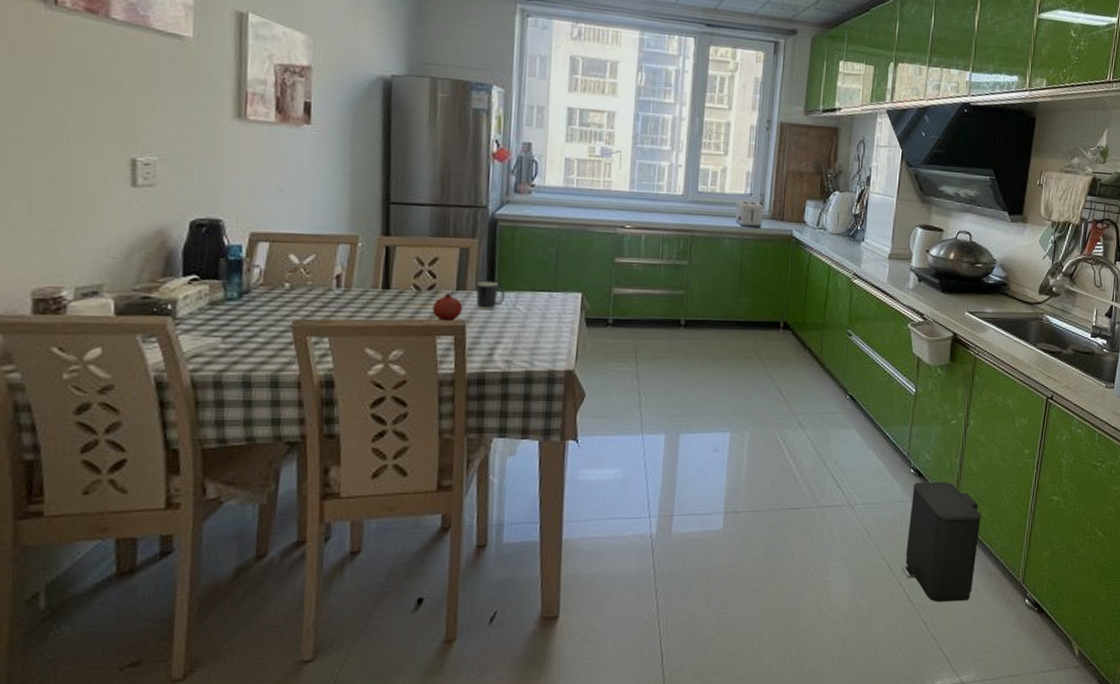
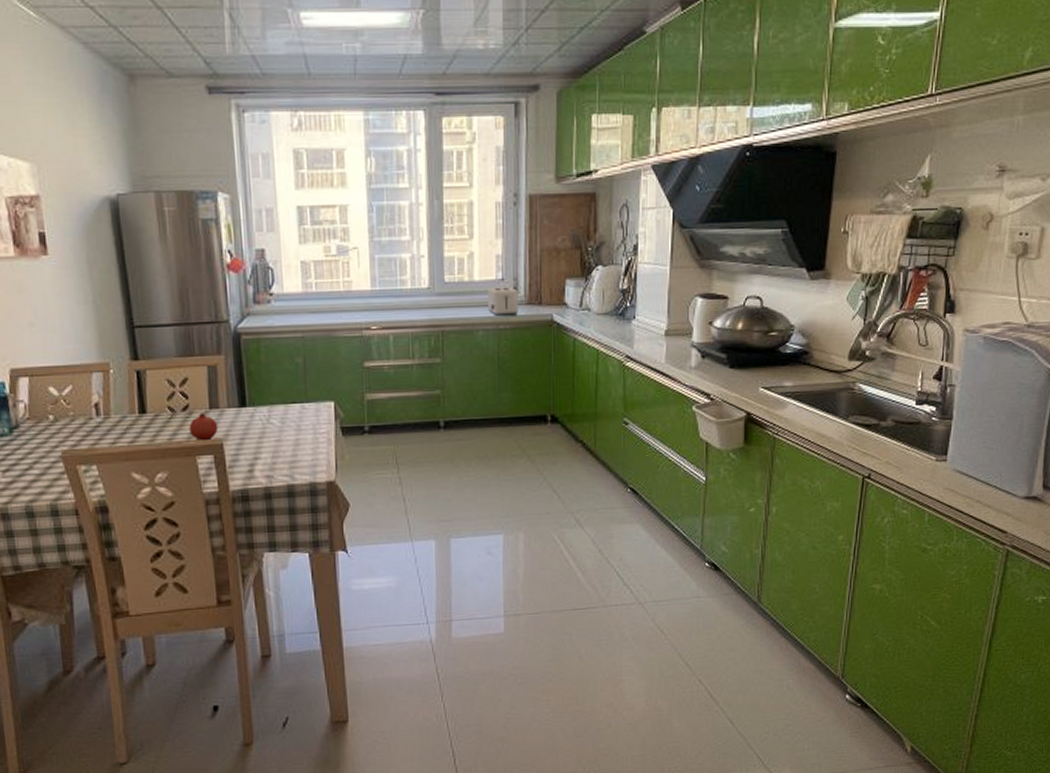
mug: present [475,280,506,310] -> none [228,397,258,427]
pedal bin: present [902,481,981,602] -> none [702,575,790,700]

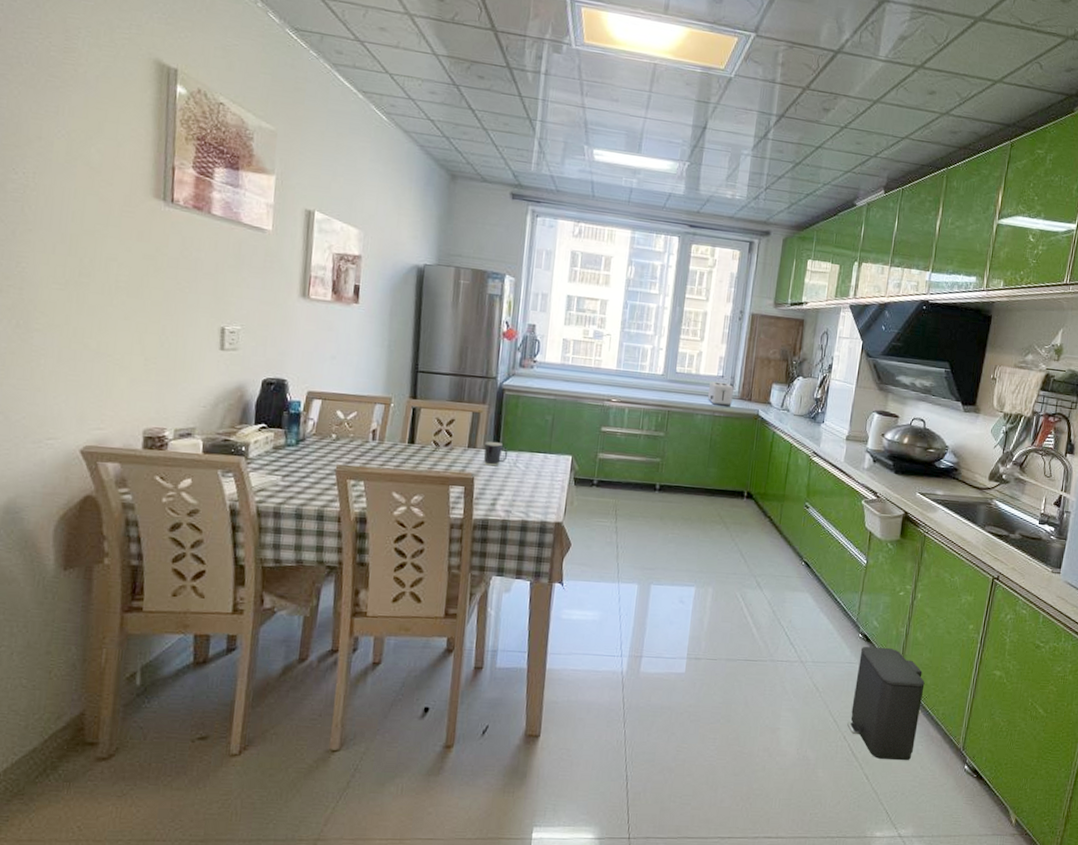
fruit: present [189,411,219,440] -> none [447,449,473,473]
mug: none [228,397,258,427] -> present [483,441,508,466]
pedal bin: none [702,575,790,700] -> present [847,646,925,760]

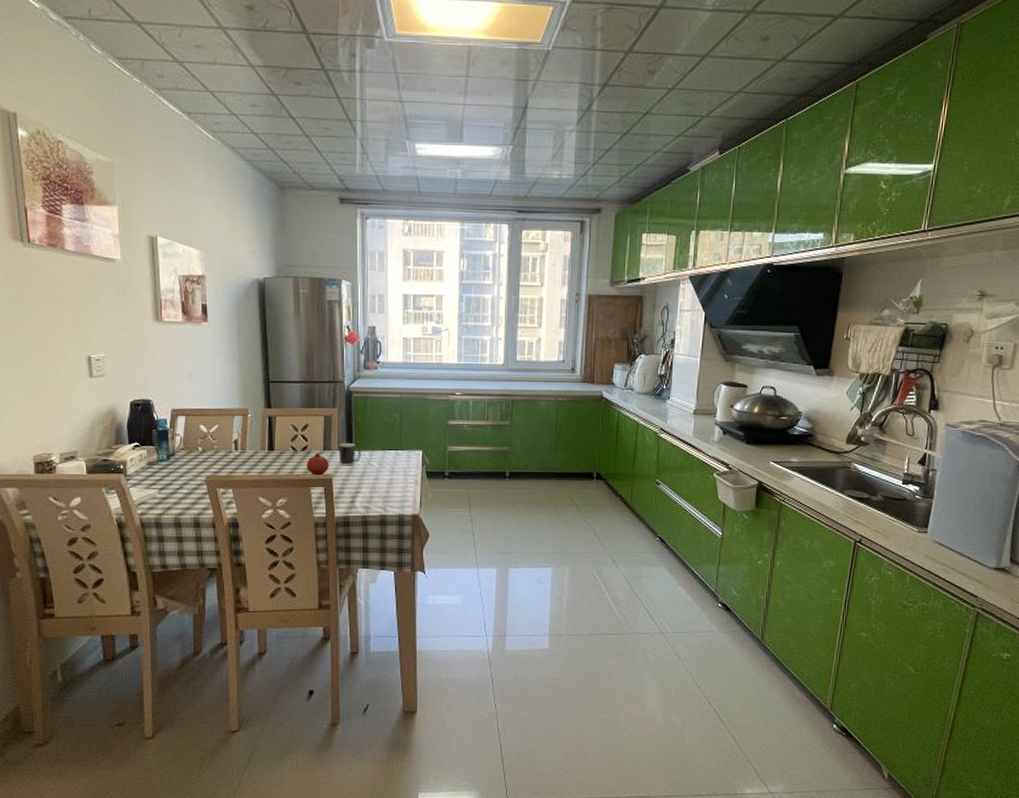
fruit: none [447,449,473,473] -> present [306,452,329,475]
toaster: present [708,381,734,406] -> none [550,367,575,390]
pedal bin: present [847,646,925,760] -> none [712,615,788,721]

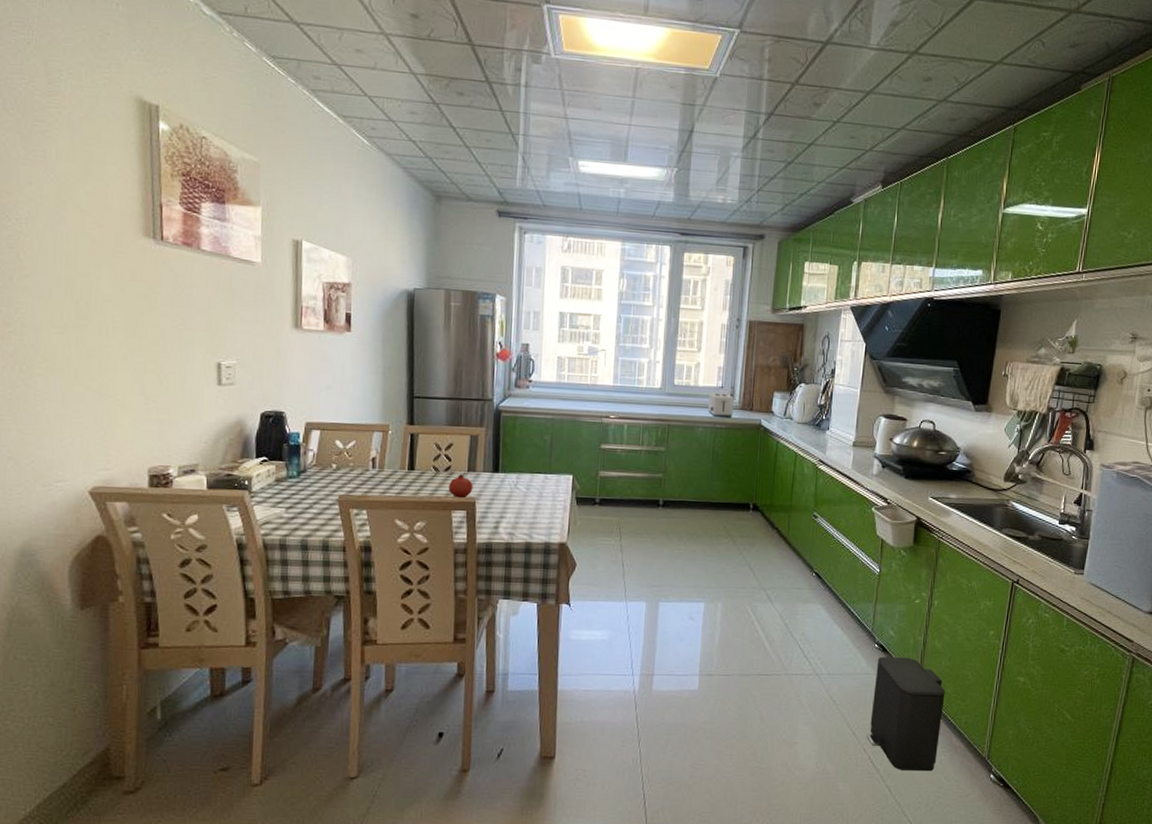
mug: present [338,442,362,466] -> none [483,463,508,489]
toaster: none [550,367,575,390] -> present [708,392,734,417]
pedal bin: none [712,615,788,721] -> present [867,656,945,771]

